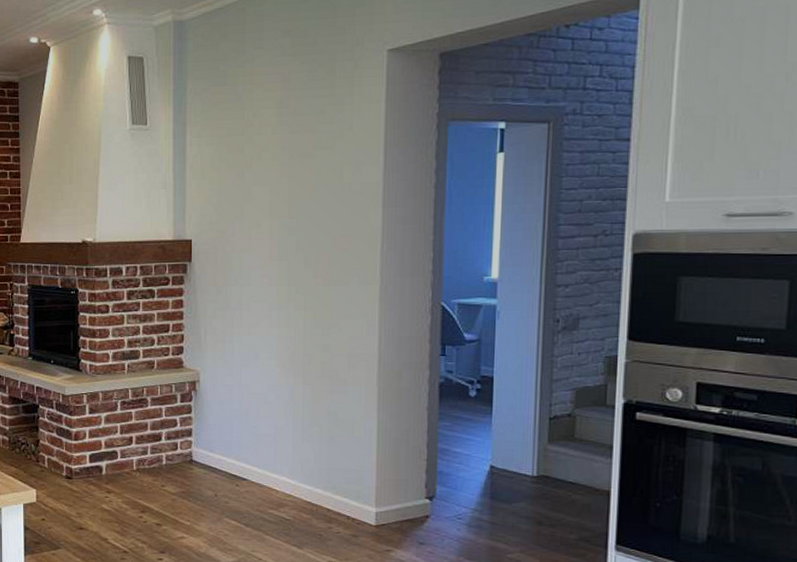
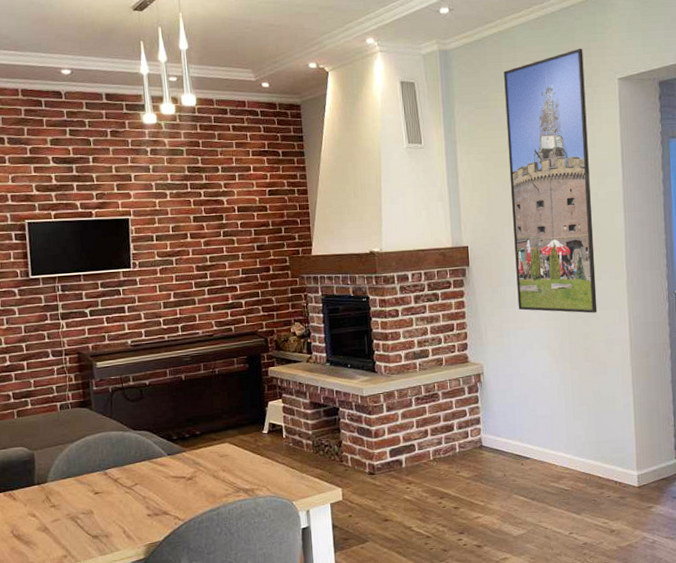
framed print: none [245,14,346,322] -> present [504,48,597,313]

